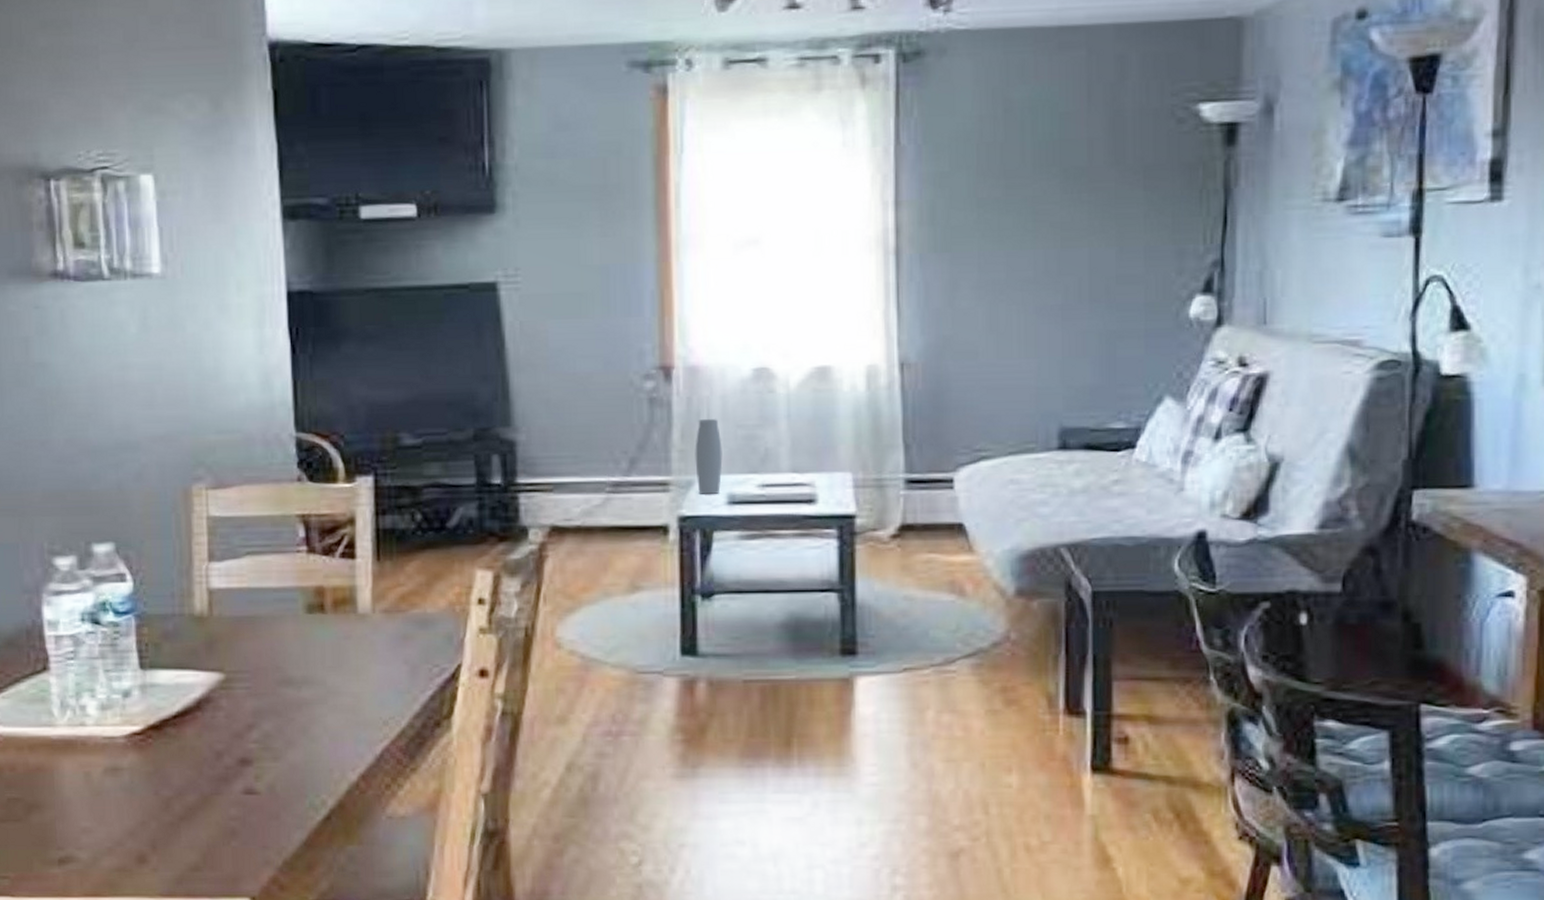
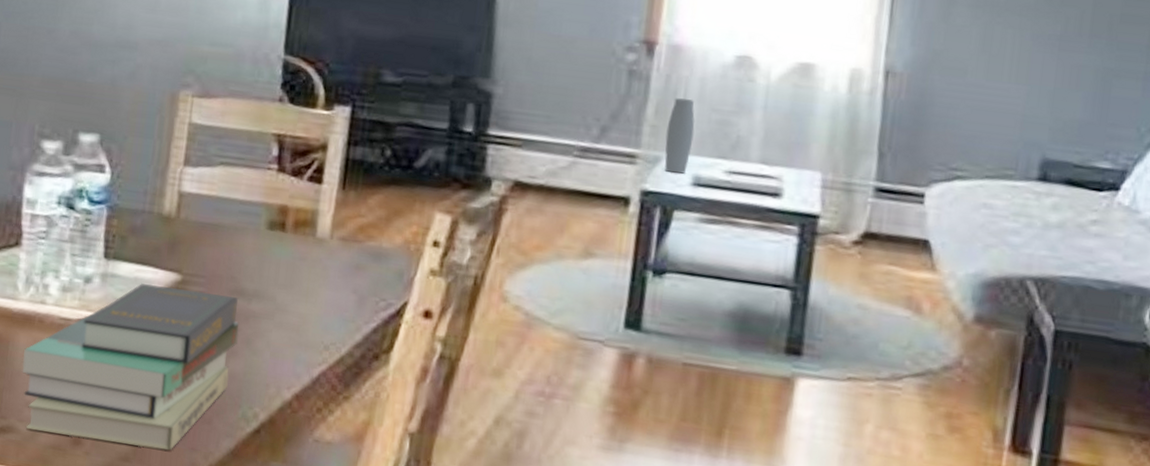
books: none [70,687,293,856] -> present [22,282,240,451]

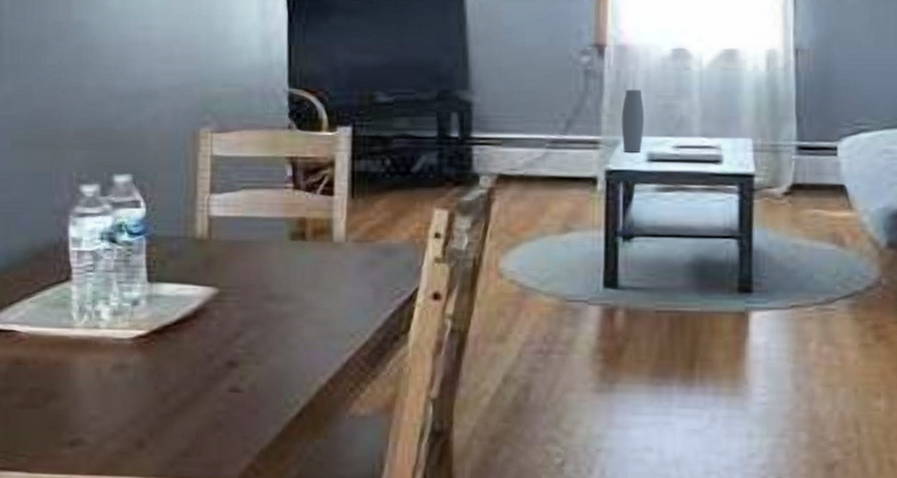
books: present [22,282,240,451] -> none [83,299,274,442]

